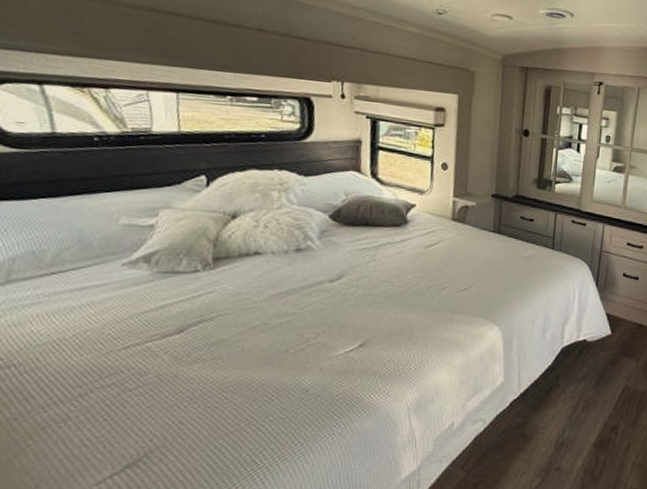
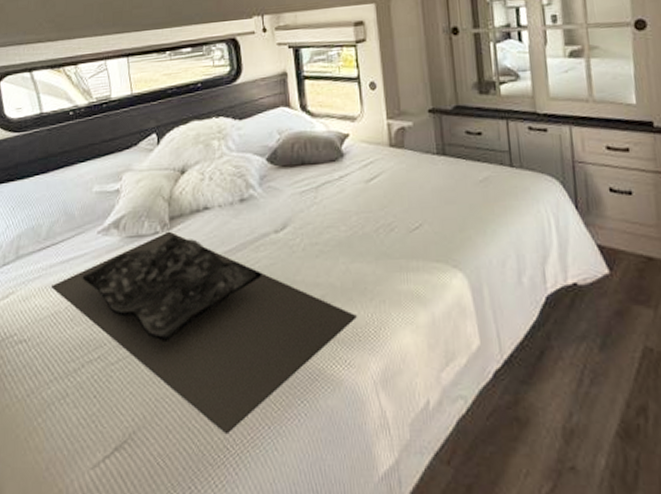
throw blanket: none [55,270,400,450] -> present [52,231,357,433]

